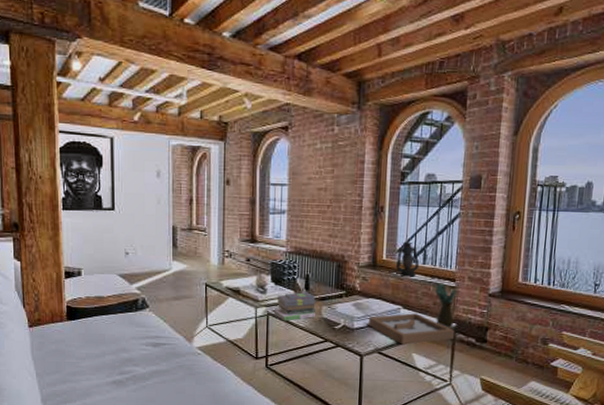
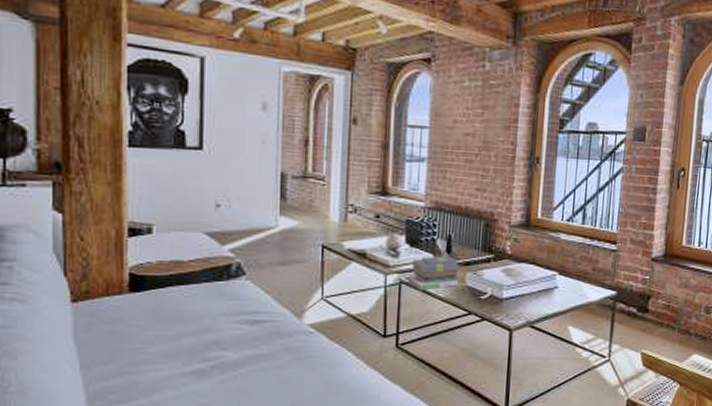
decorative tray: present [369,313,455,345] -> none [520,280,615,317]
lantern: present [395,241,420,278] -> none [551,198,578,240]
vase: present [434,282,456,329] -> none [594,244,617,298]

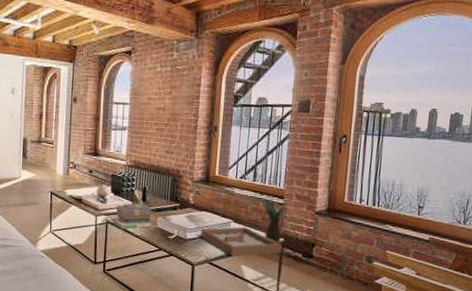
decorative tray: none [520,280,615,317] -> present [201,227,283,257]
vase: none [594,244,617,298] -> present [263,198,284,244]

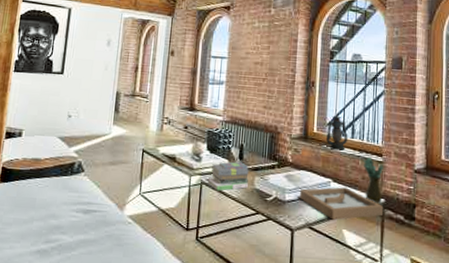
lantern: none [227,159,250,194] -> present [325,115,348,152]

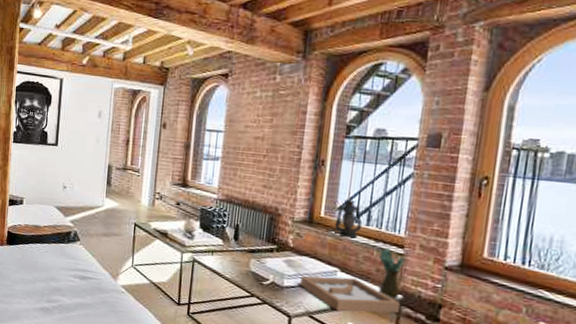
books: present [207,161,249,191] -> none [199,241,244,270]

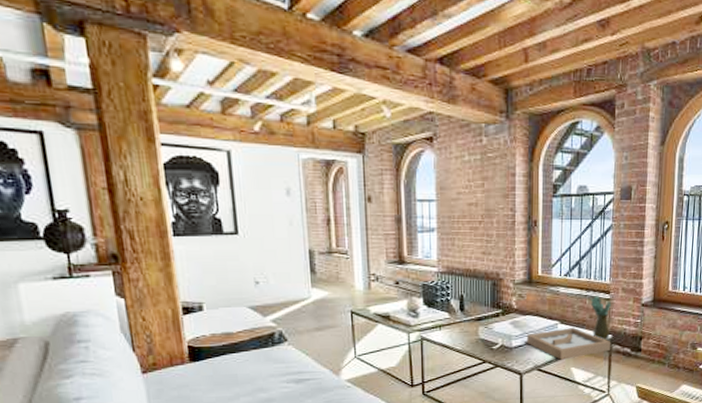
lantern: present [334,199,363,240] -> none [551,255,575,293]

